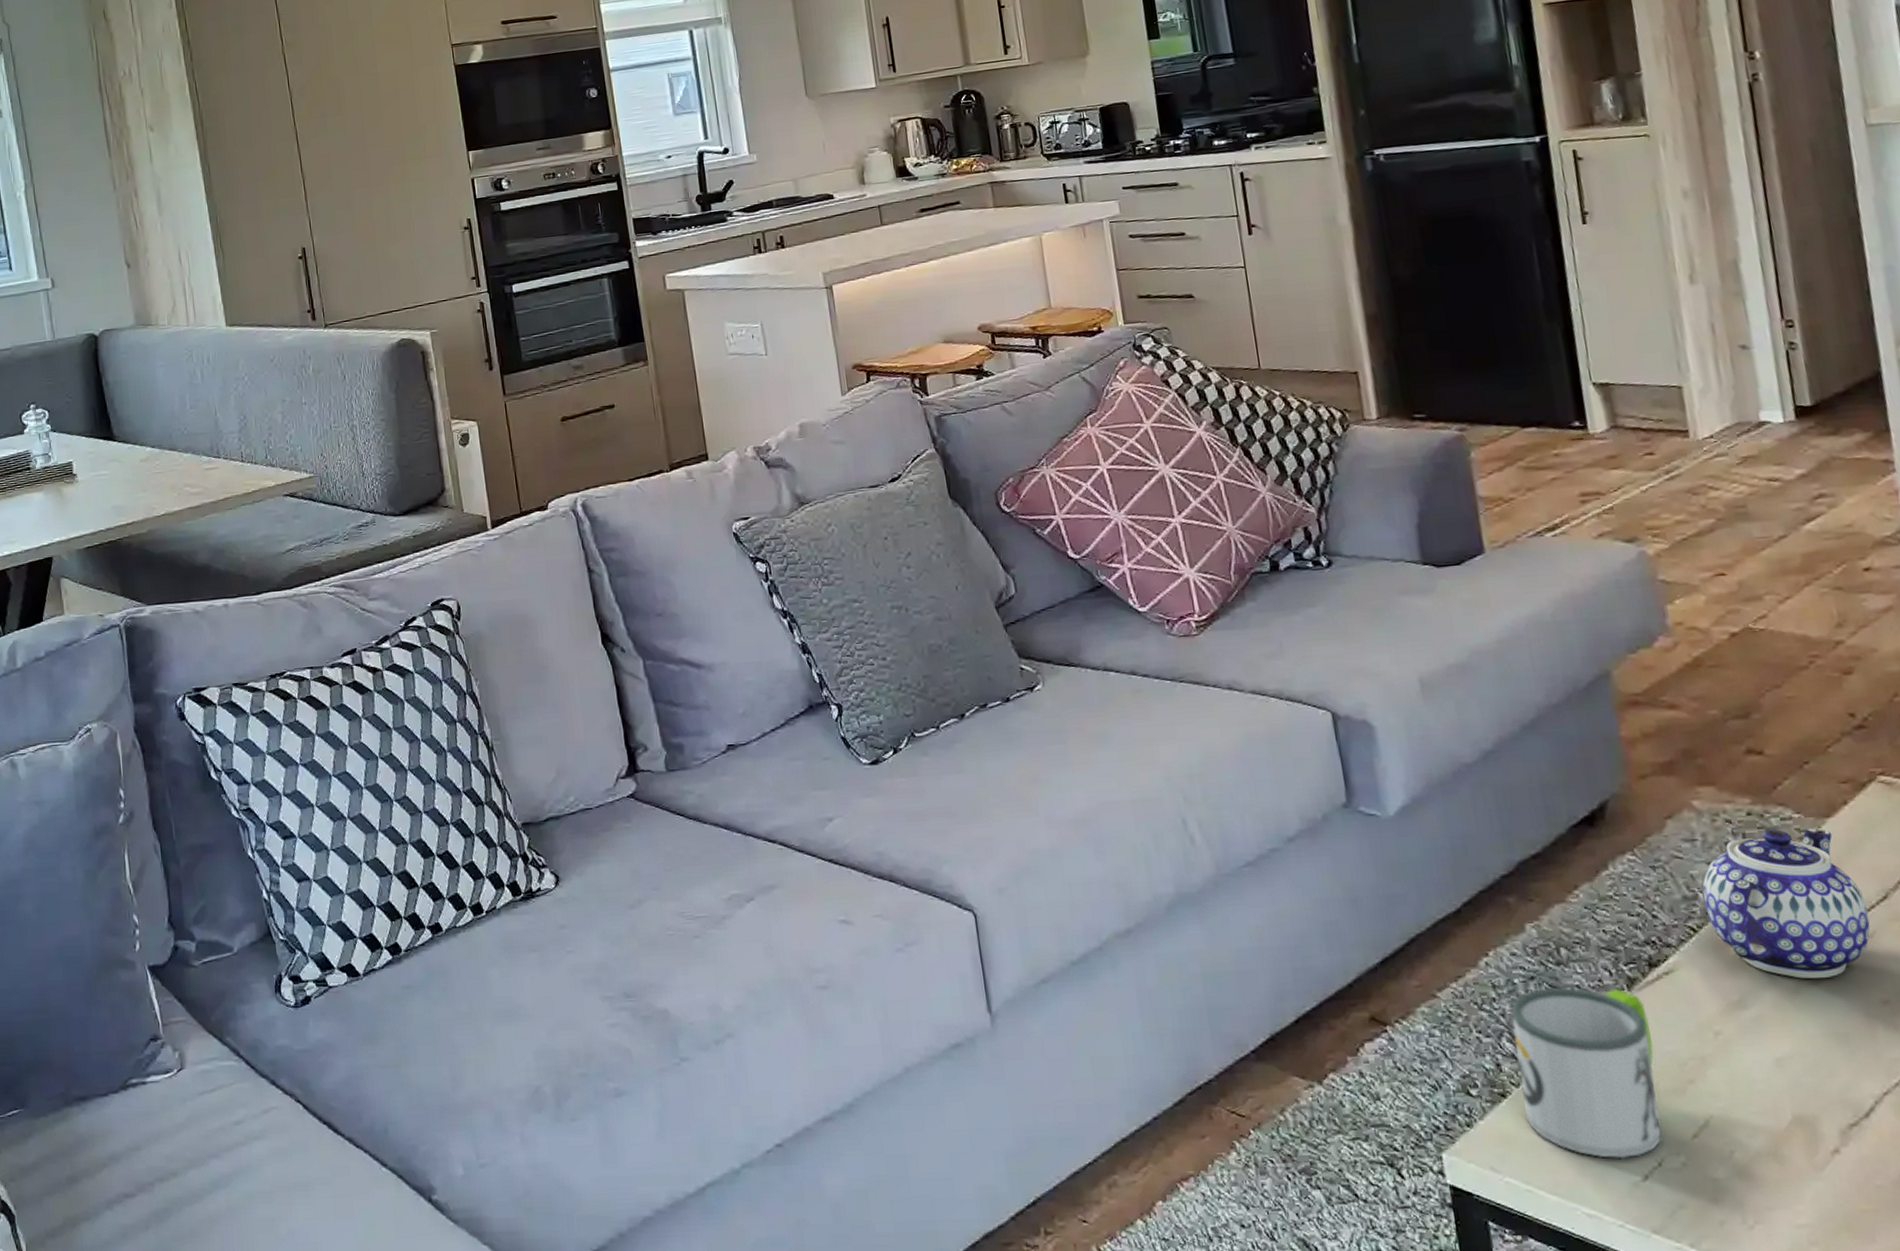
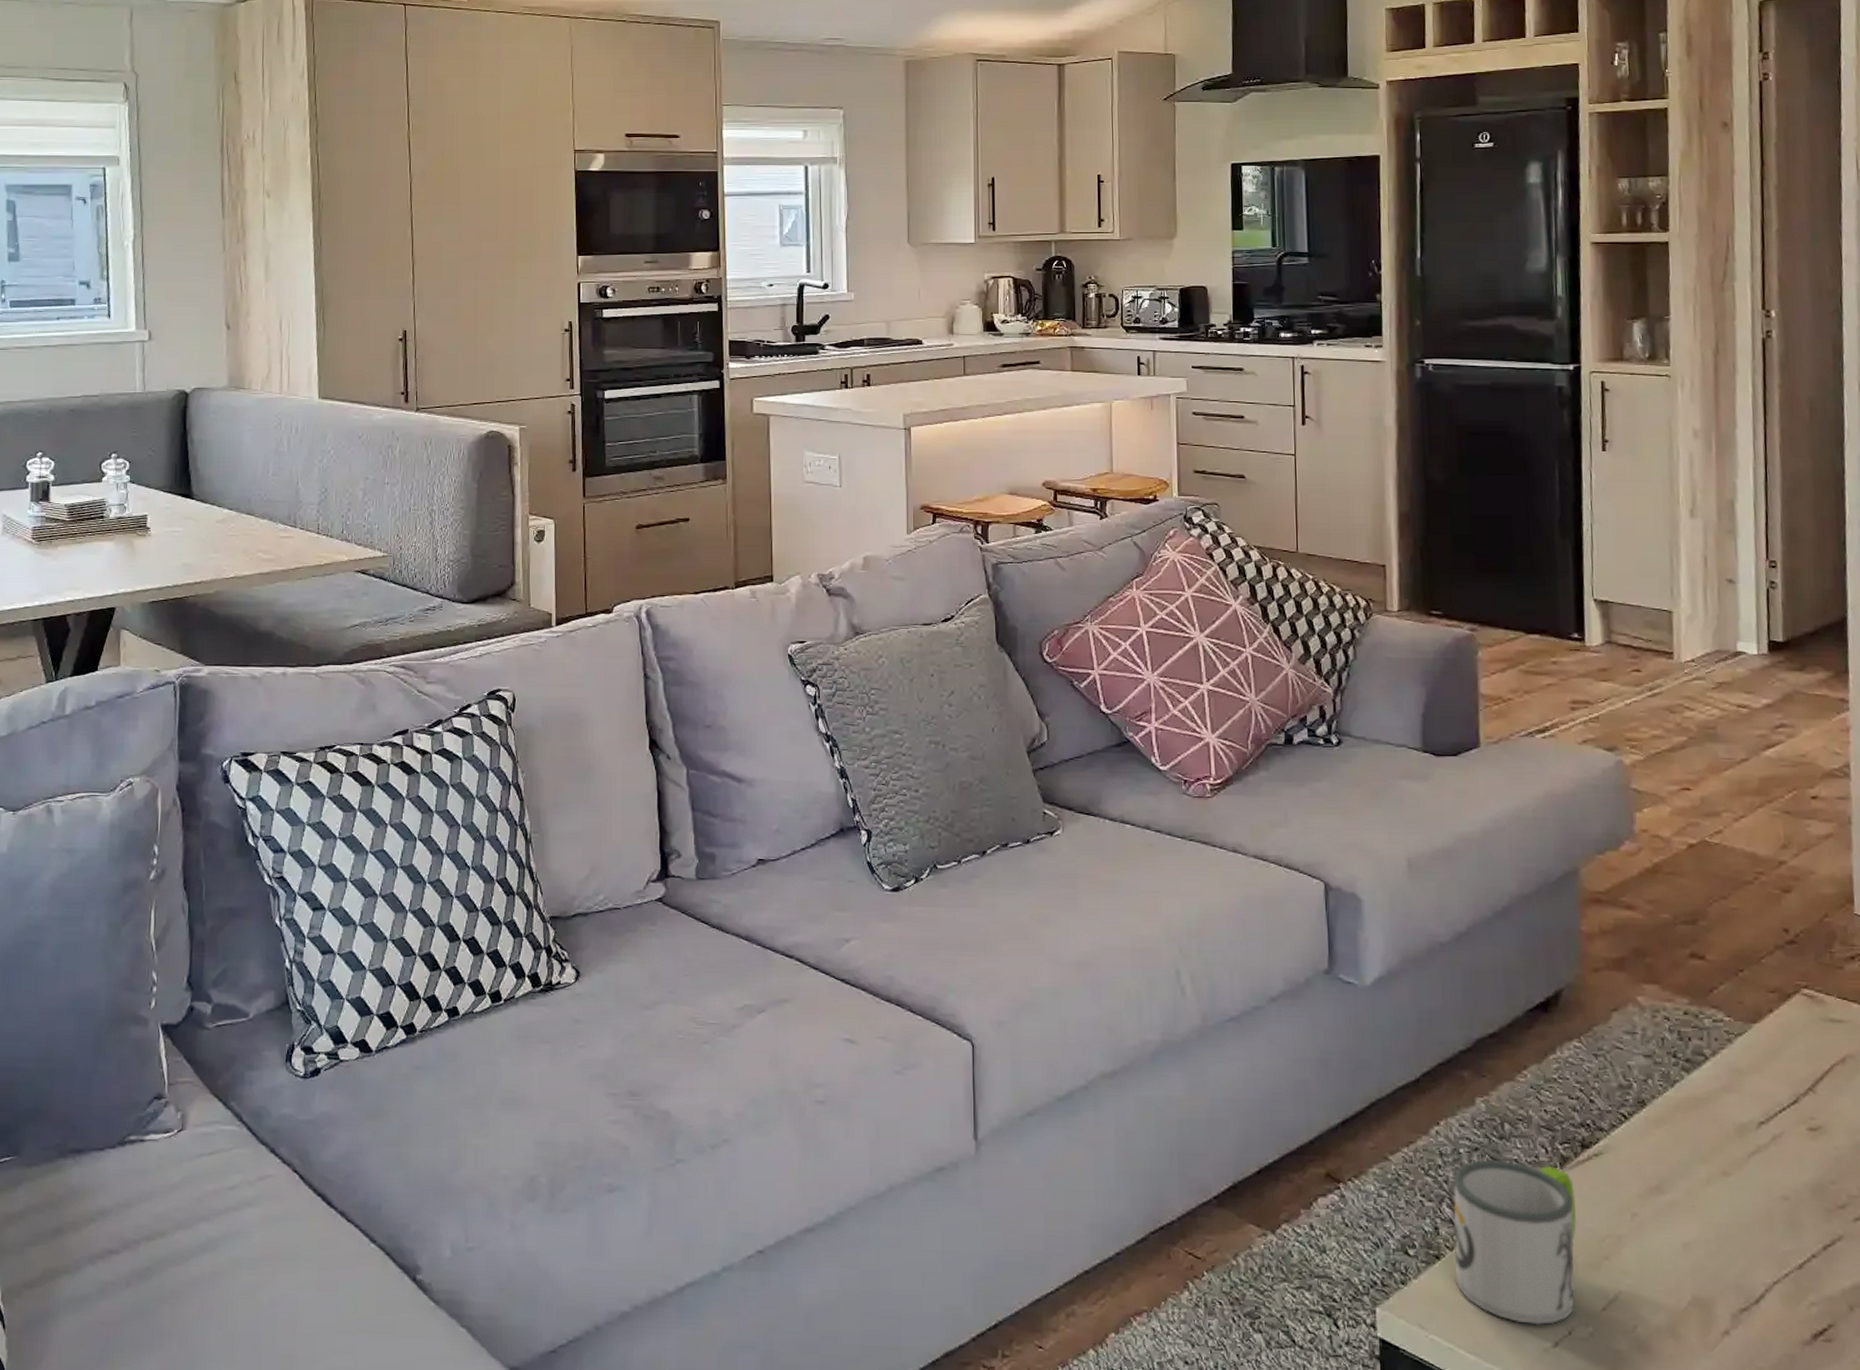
teapot: present [1702,827,1870,979] -> none [1637,1029,1780,1172]

